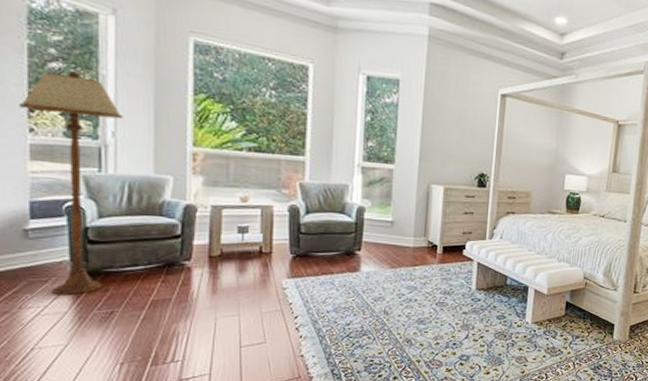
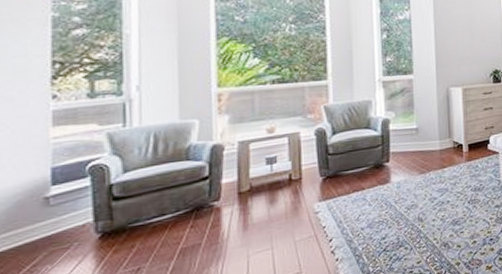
floor lamp: present [18,71,123,295] -> none [41,35,148,261]

